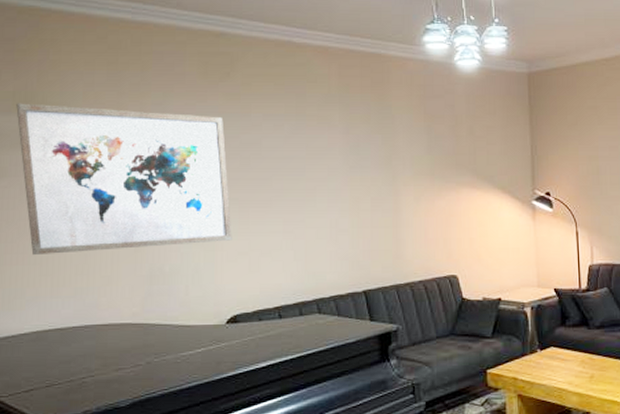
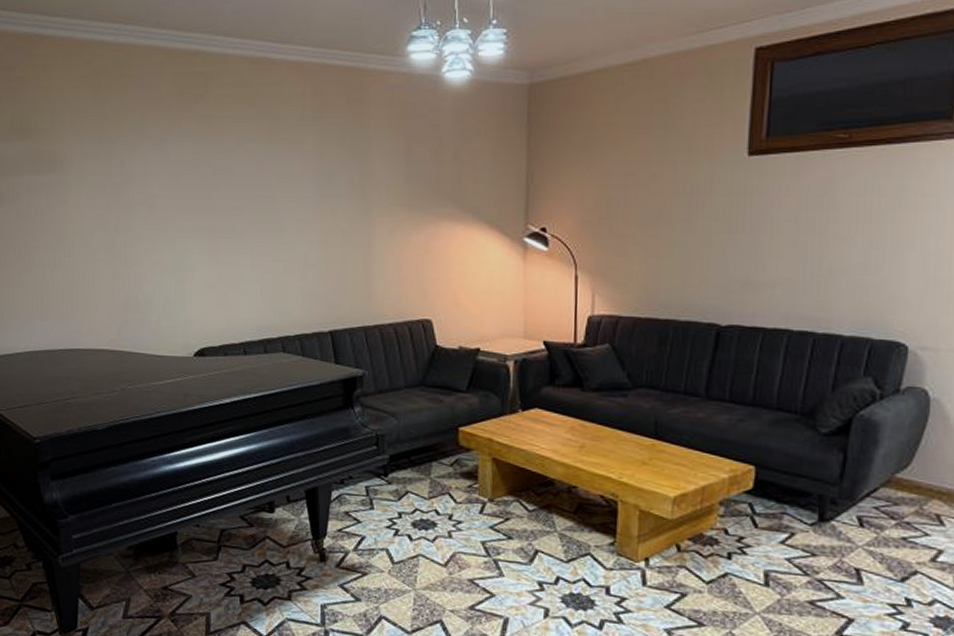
wall art: present [16,103,232,256] -> none [14,130,202,279]

